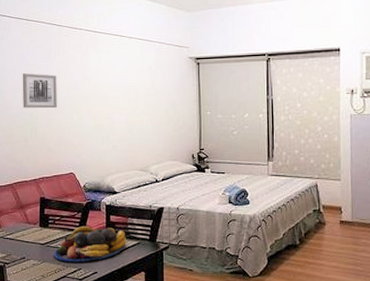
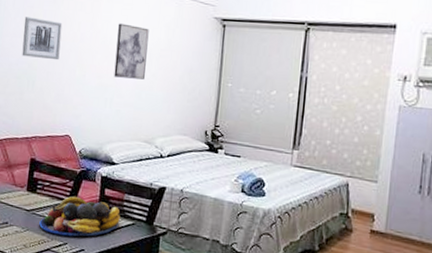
wall art: none [106,70,134,117] -> present [114,23,149,80]

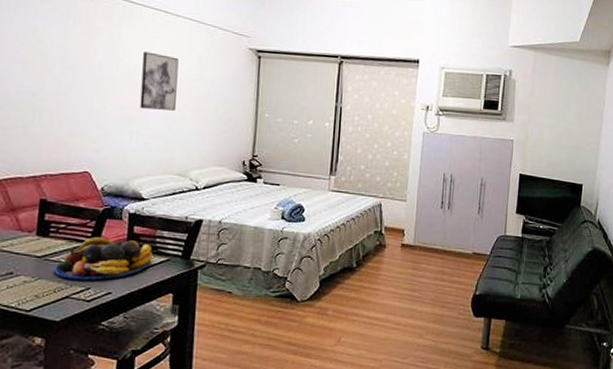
wall art: present [22,17,63,61] -> none [23,41,75,91]

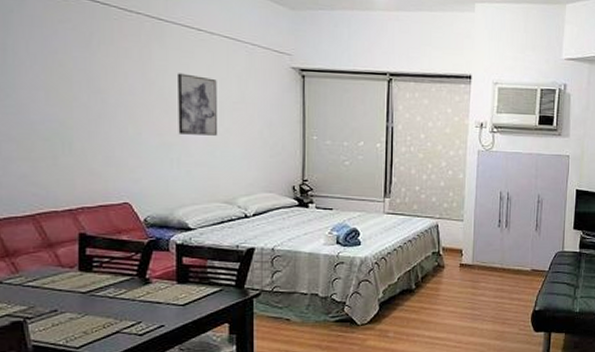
fruit bowl: present [54,237,153,281] -> none [101,270,204,315]

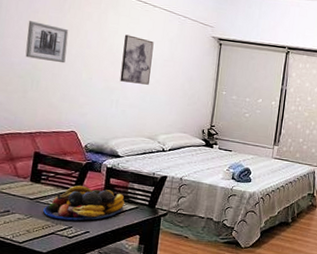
wall art: none [46,65,103,117] -> present [25,21,69,64]
fruit bowl: none [101,270,204,315] -> present [43,185,125,221]

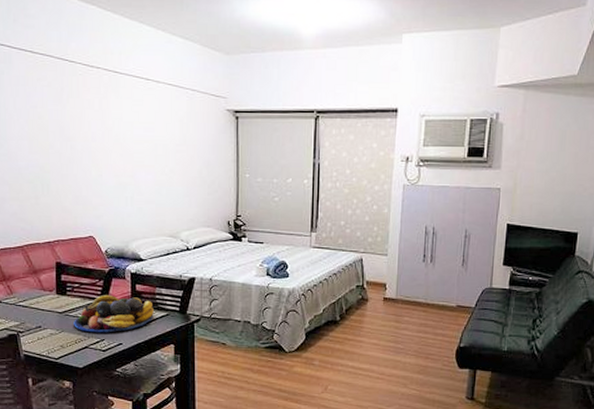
wall art: present [25,21,69,64] -> none [28,118,72,162]
wall art: present [120,34,154,85] -> none [129,120,163,176]

